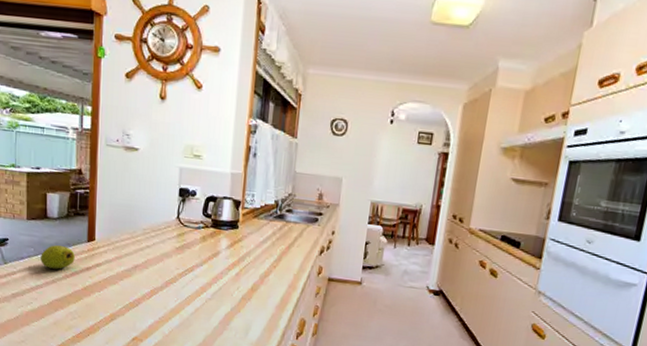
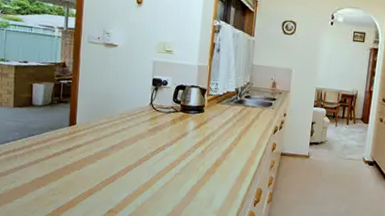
fruit: present [41,245,75,270] -> none [25,129,57,151]

